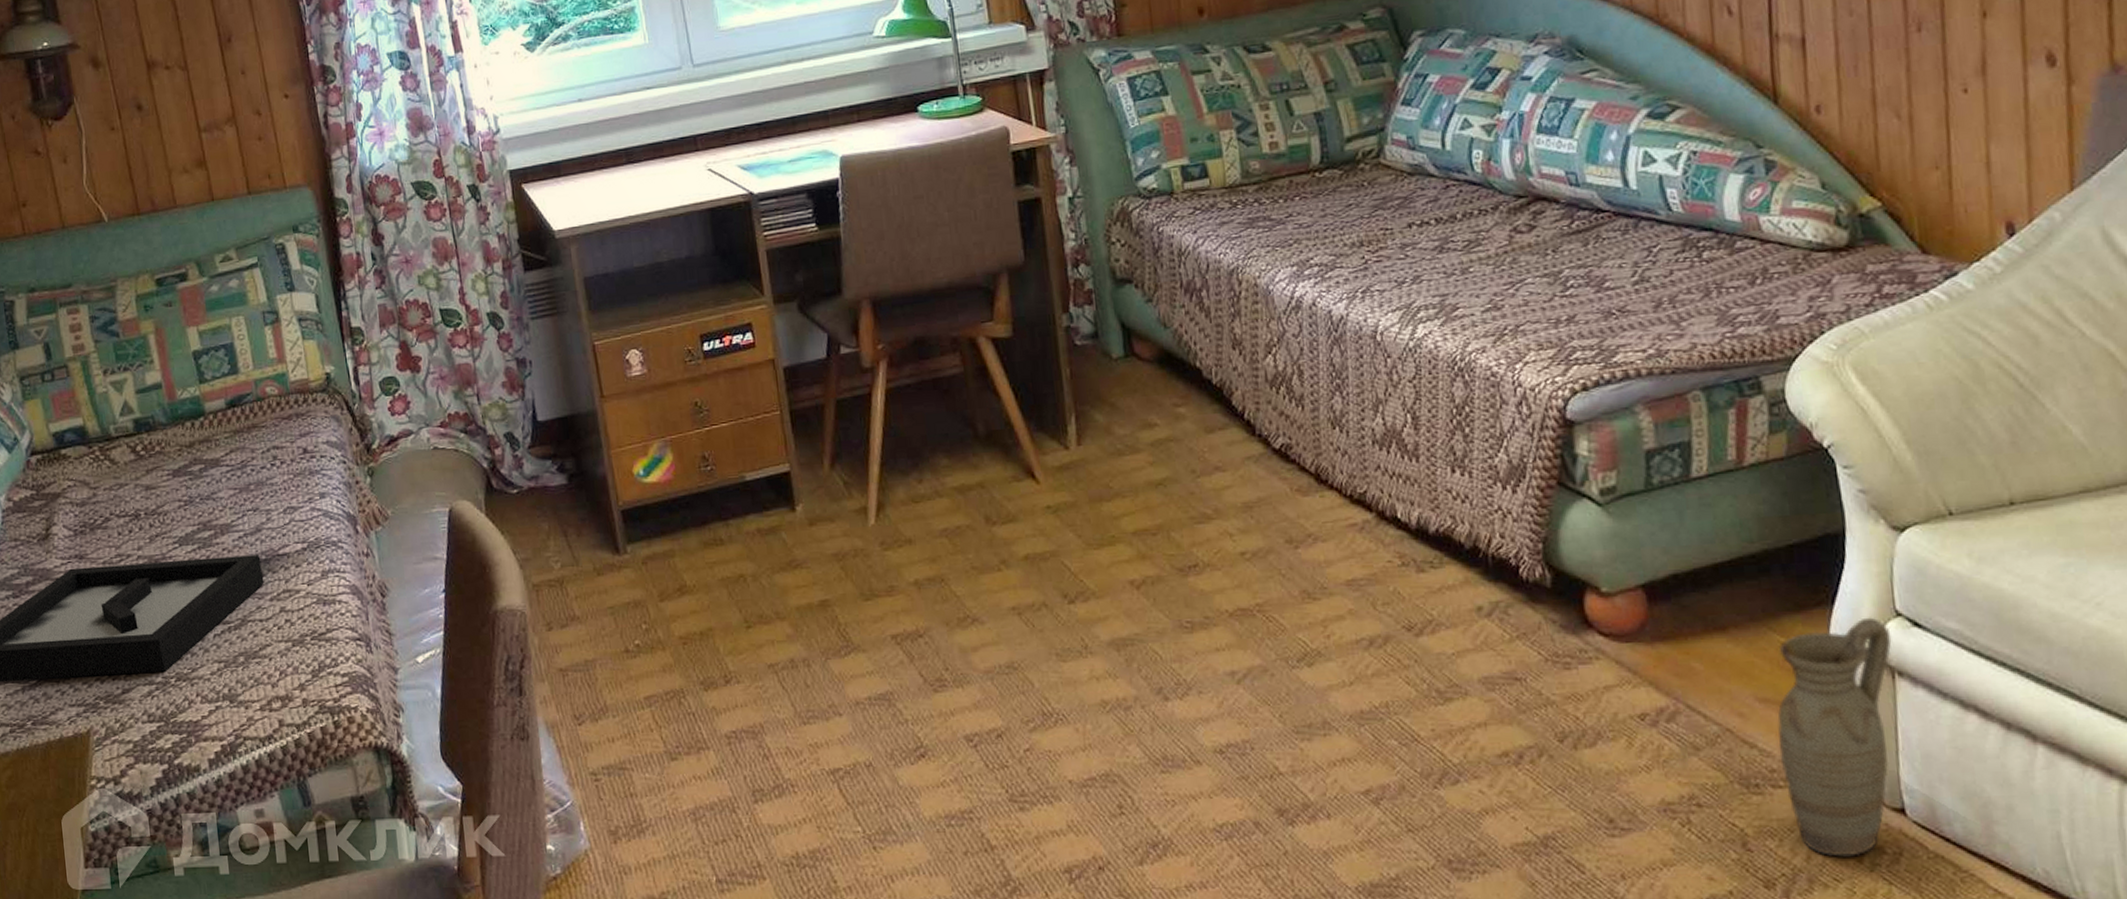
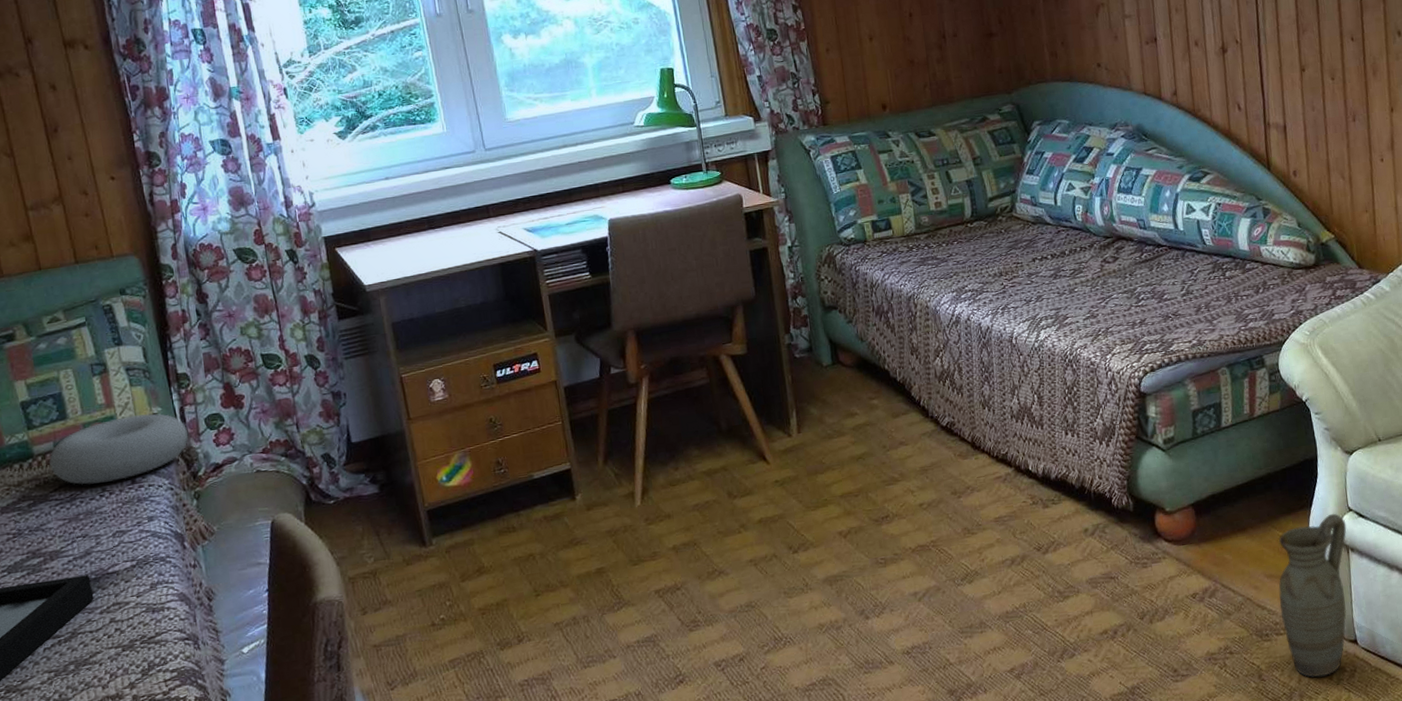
cushion: none [219,372,362,451] -> present [48,413,189,485]

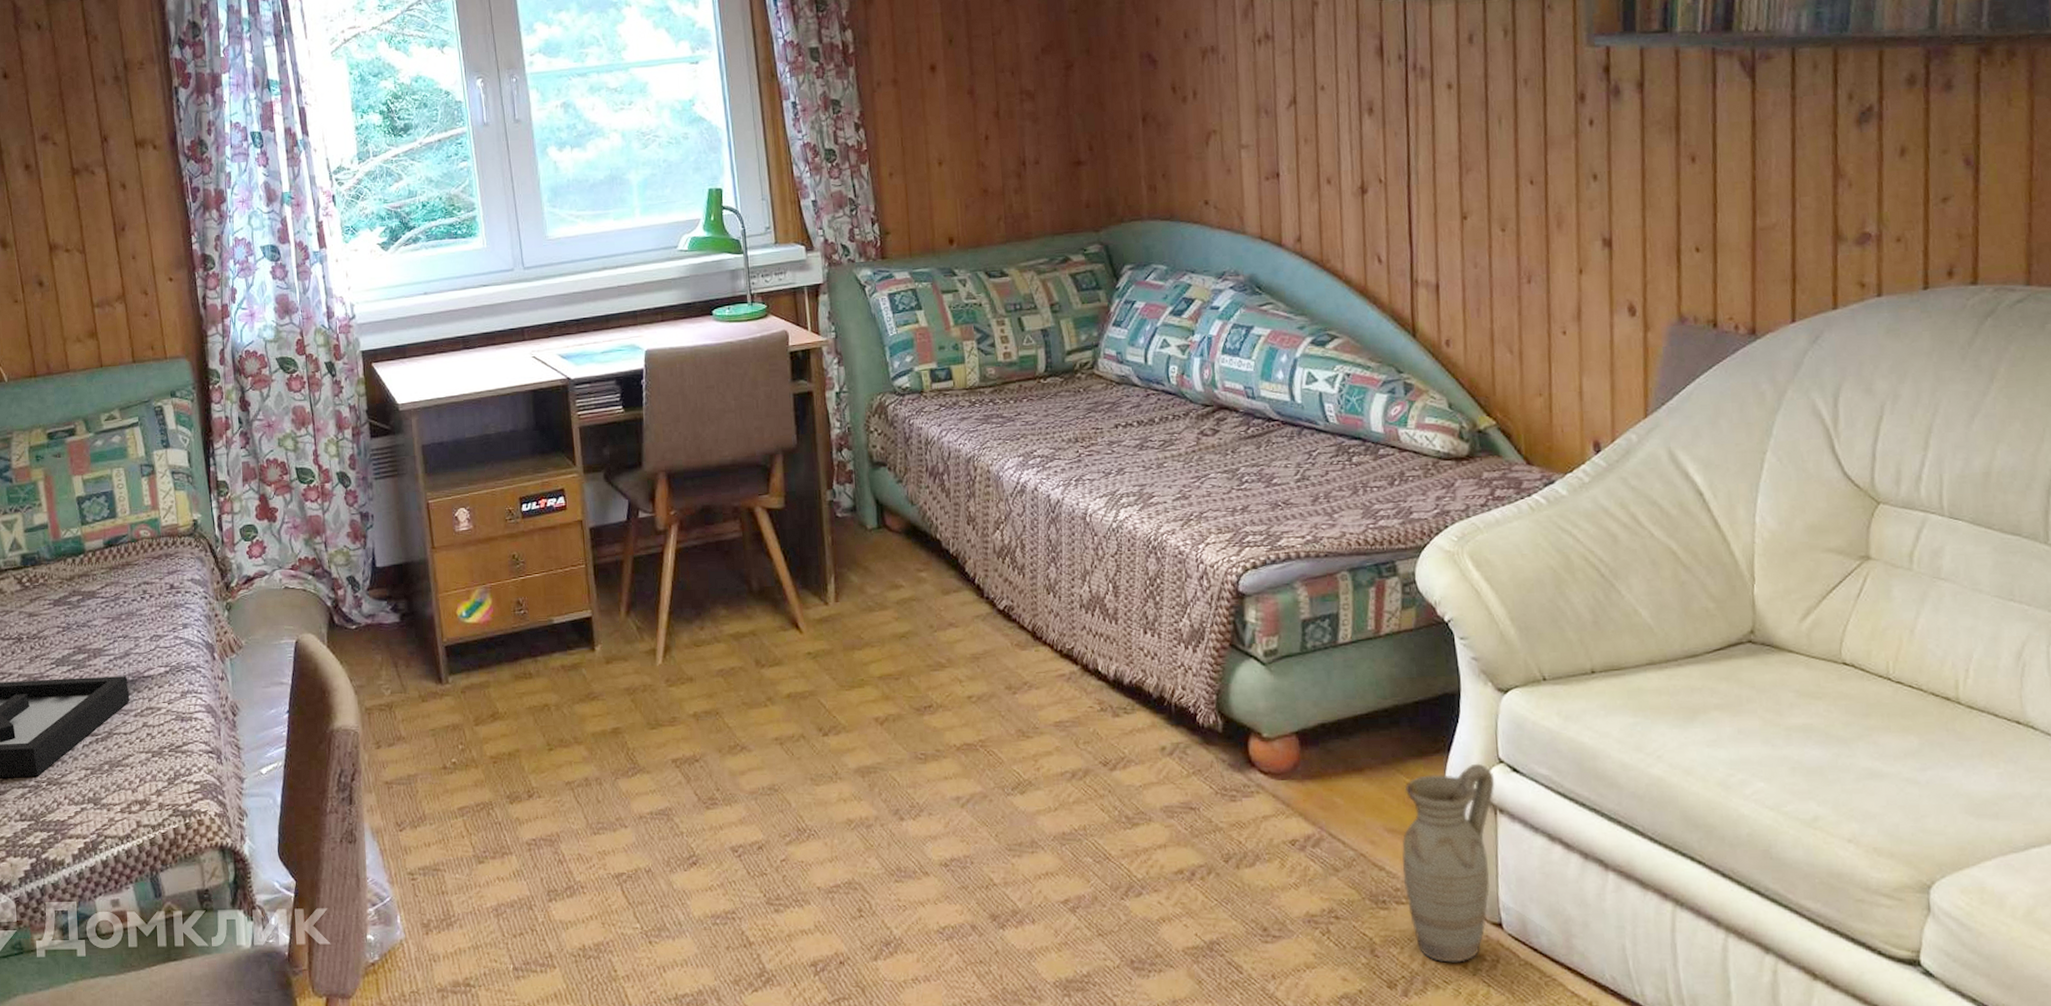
cushion: present [48,413,189,485] -> none [97,518,224,586]

